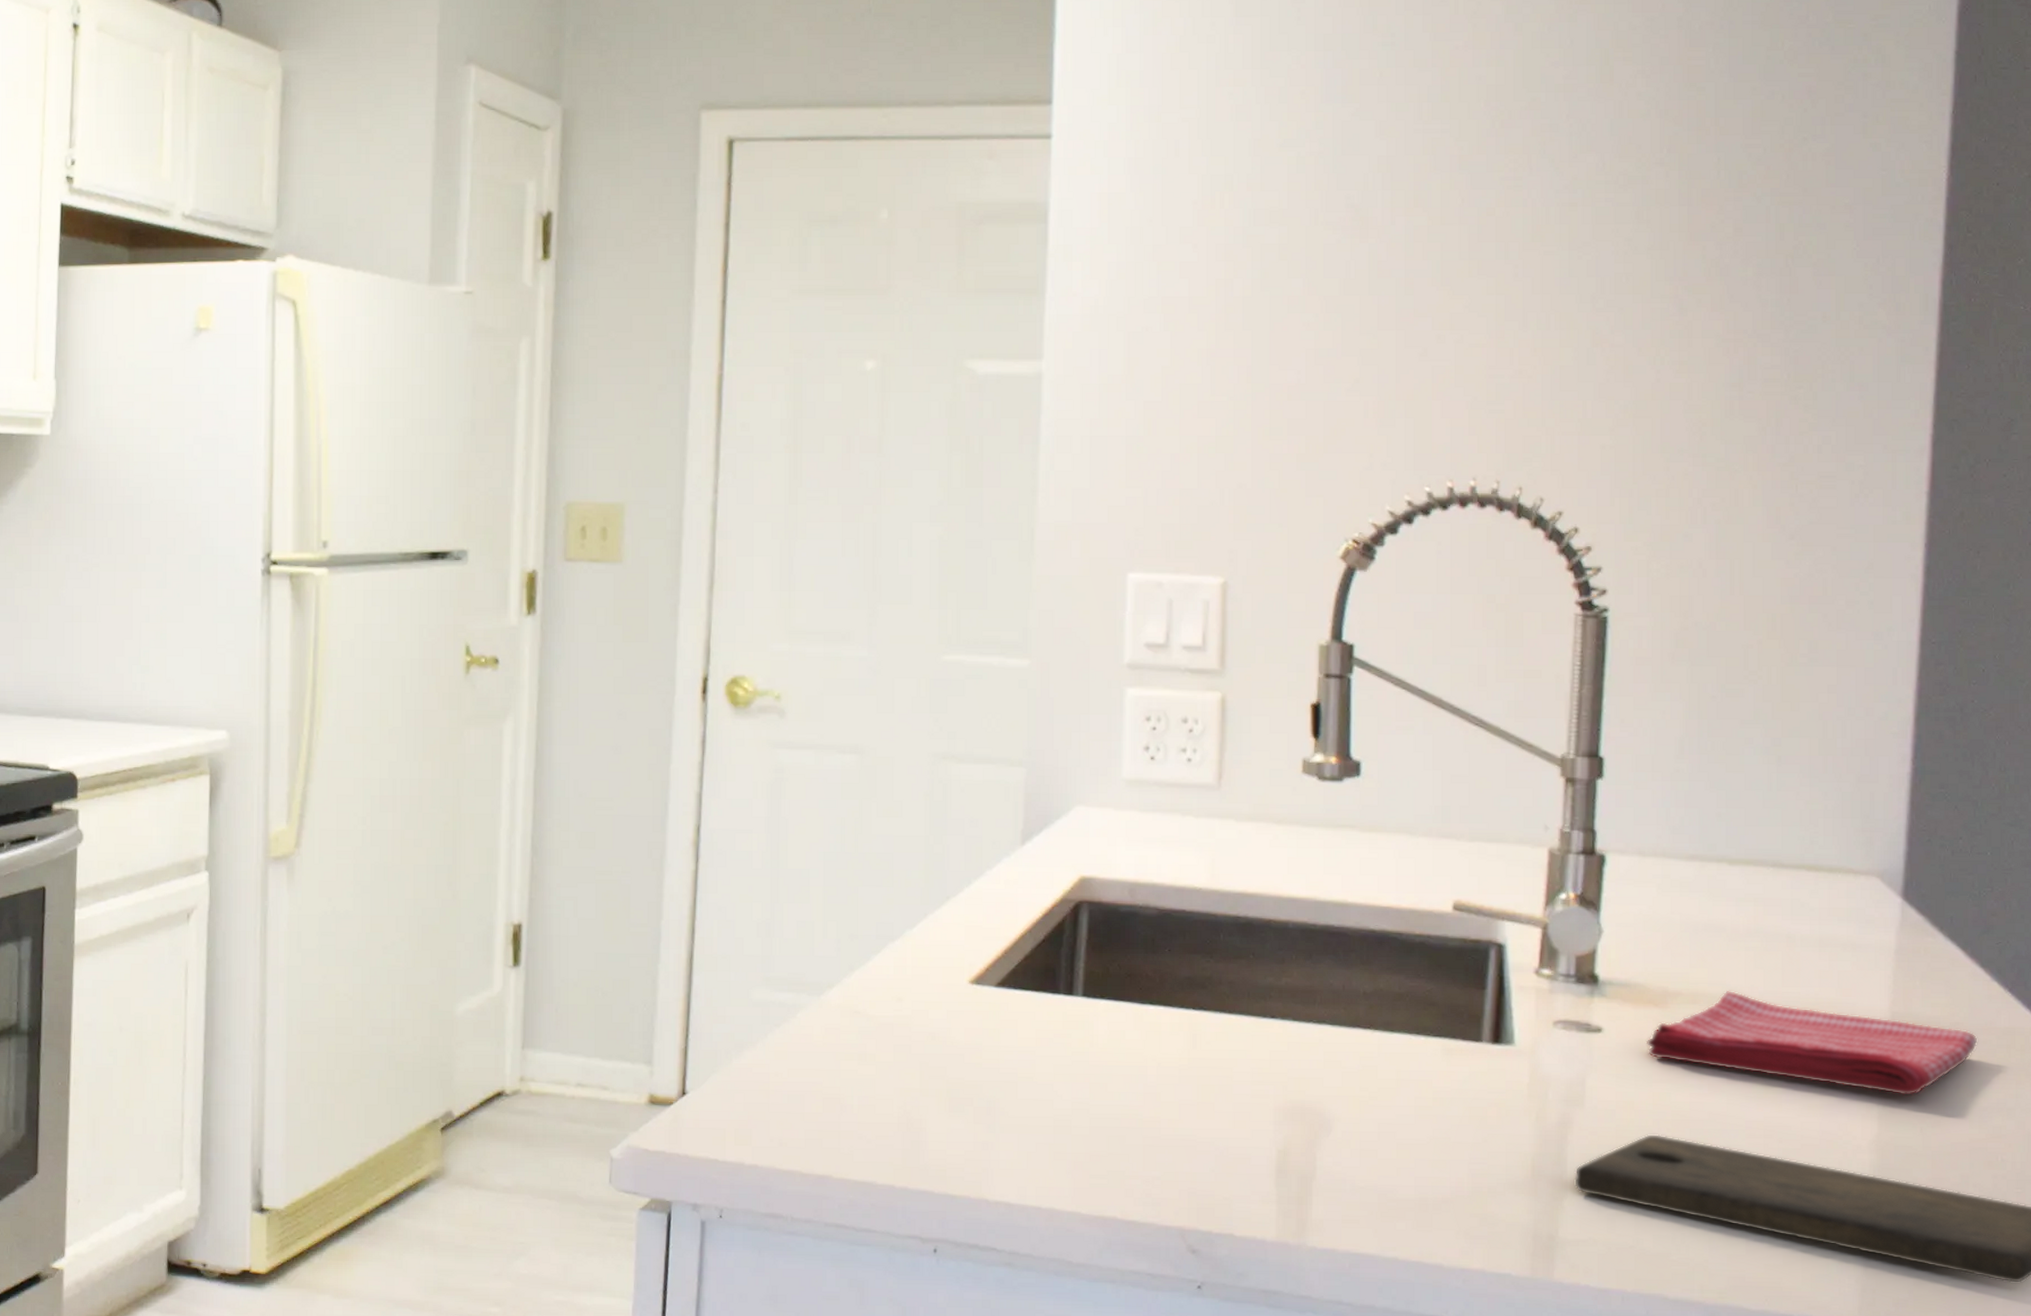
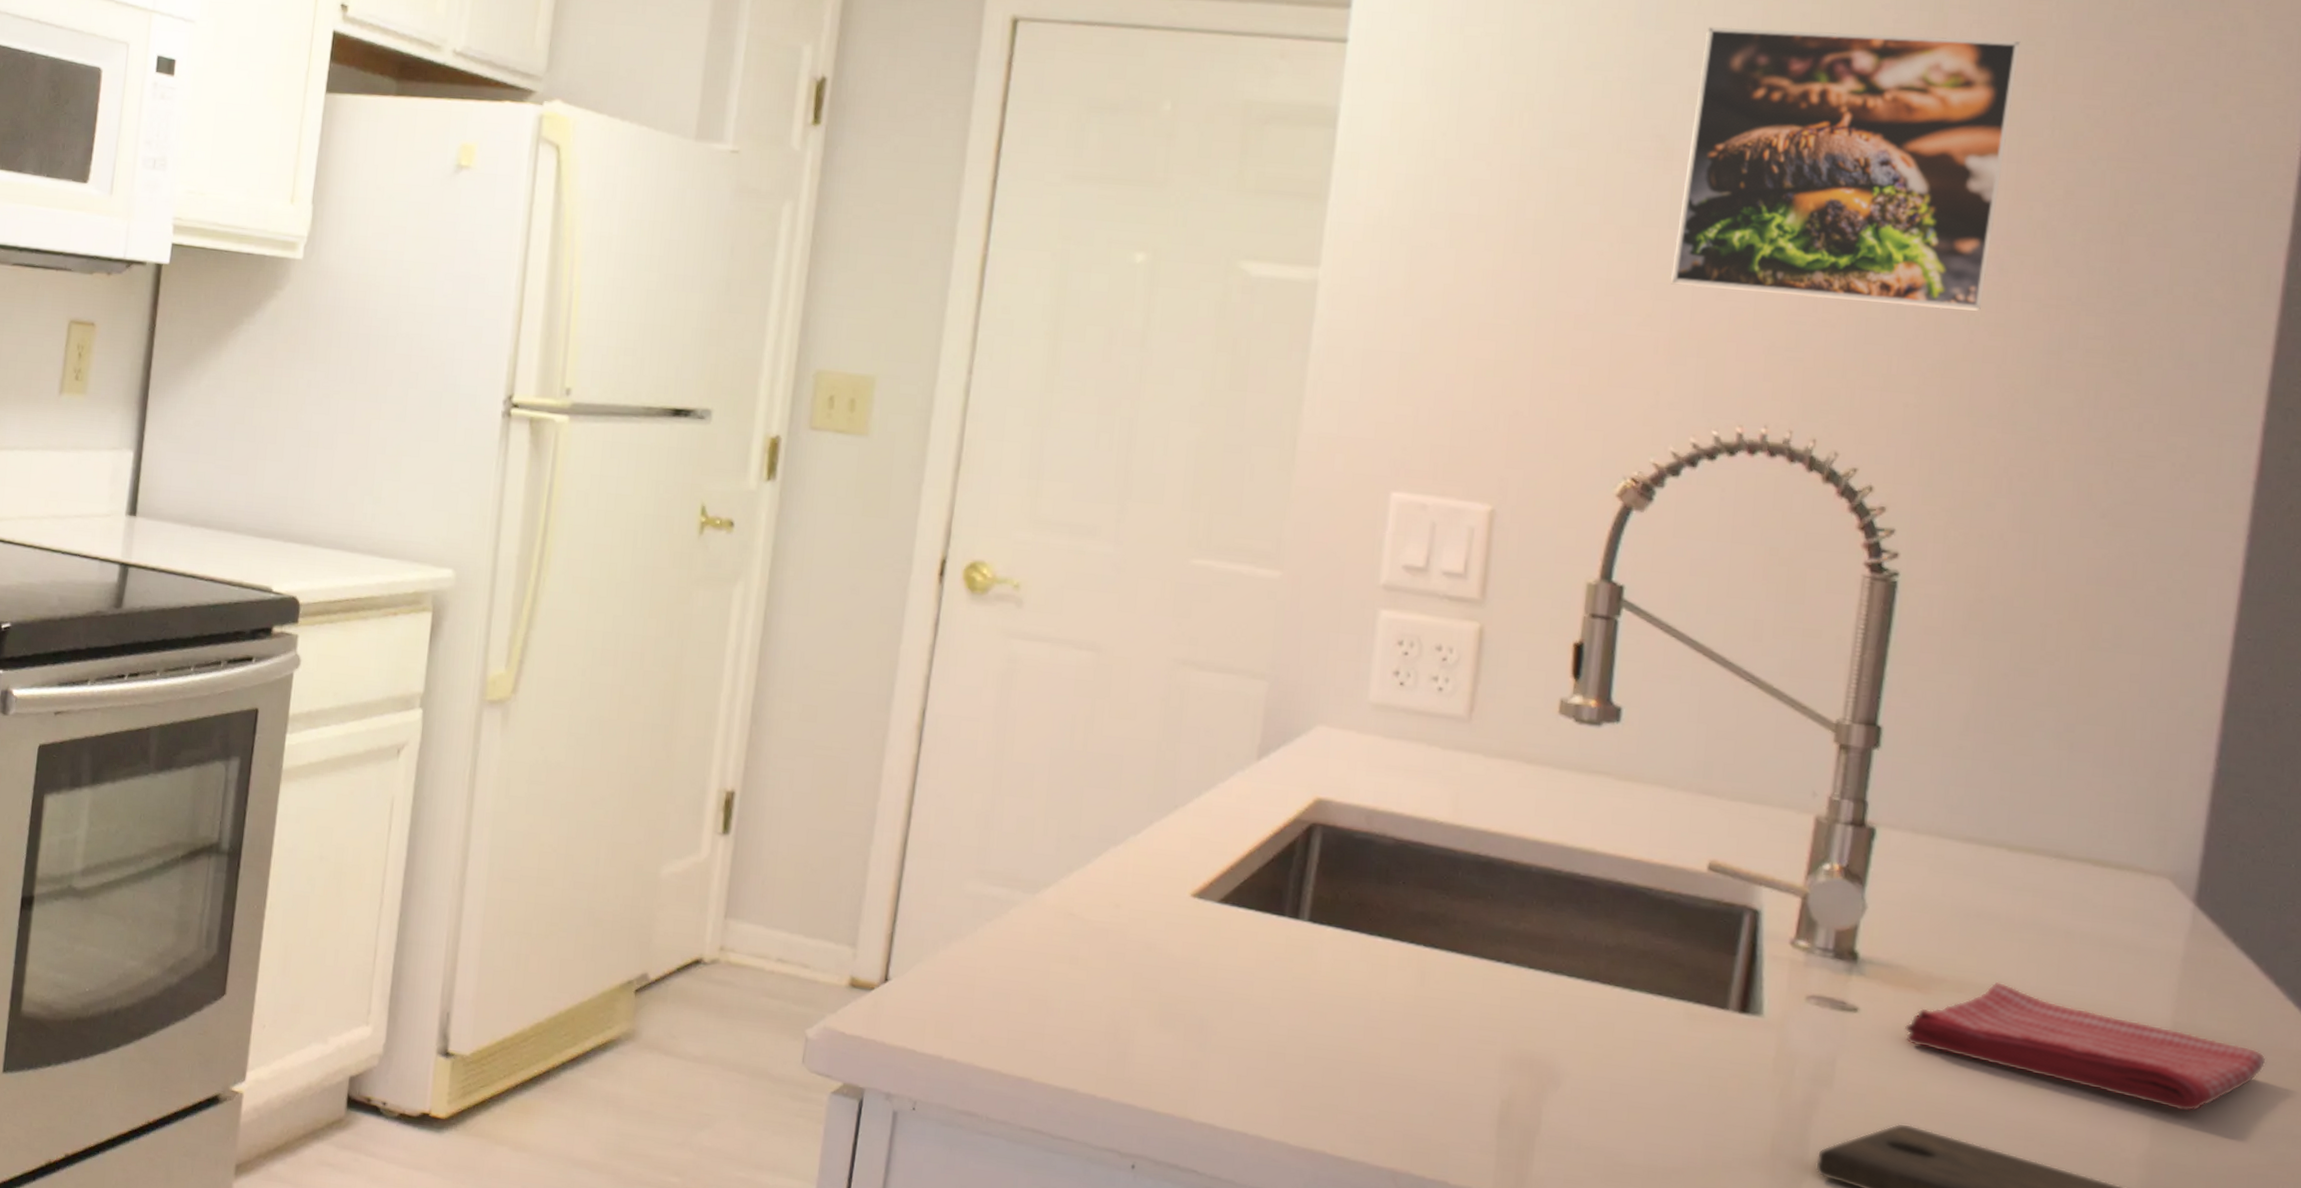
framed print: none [1374,87,1683,352] -> present [1670,27,2021,311]

